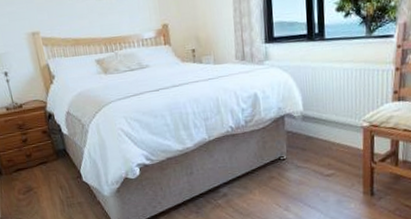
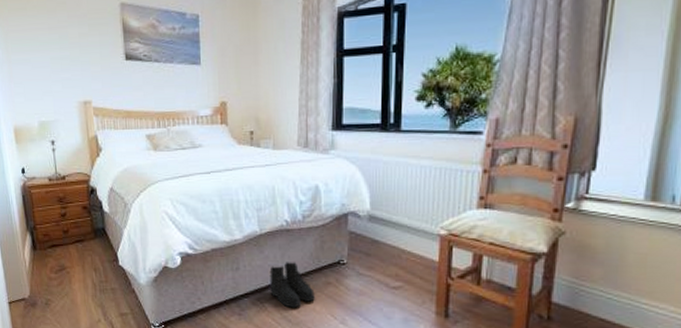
boots: none [220,162,261,202] -> present [269,262,315,308]

